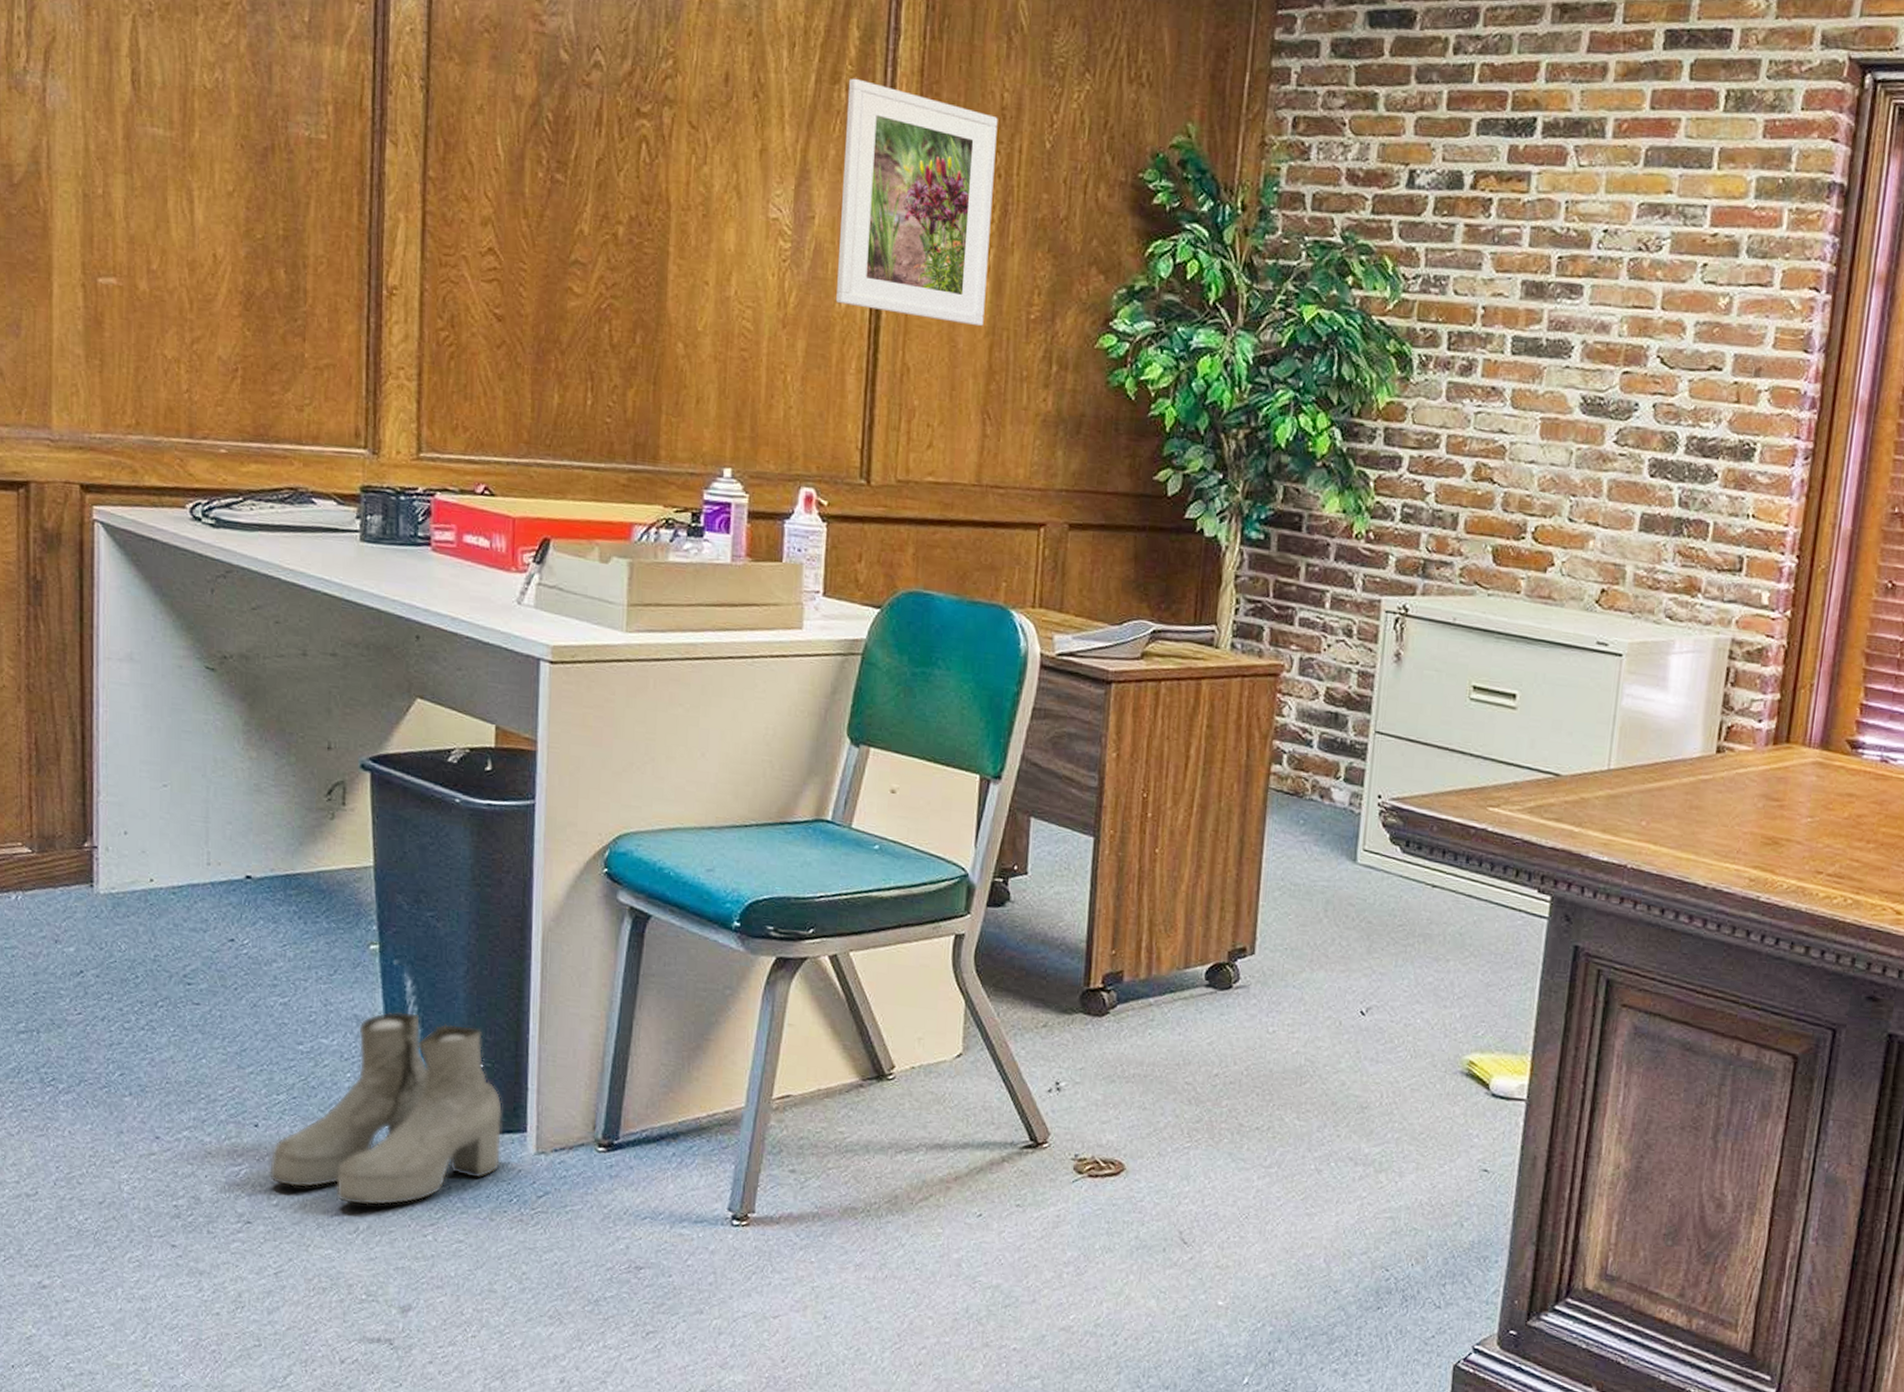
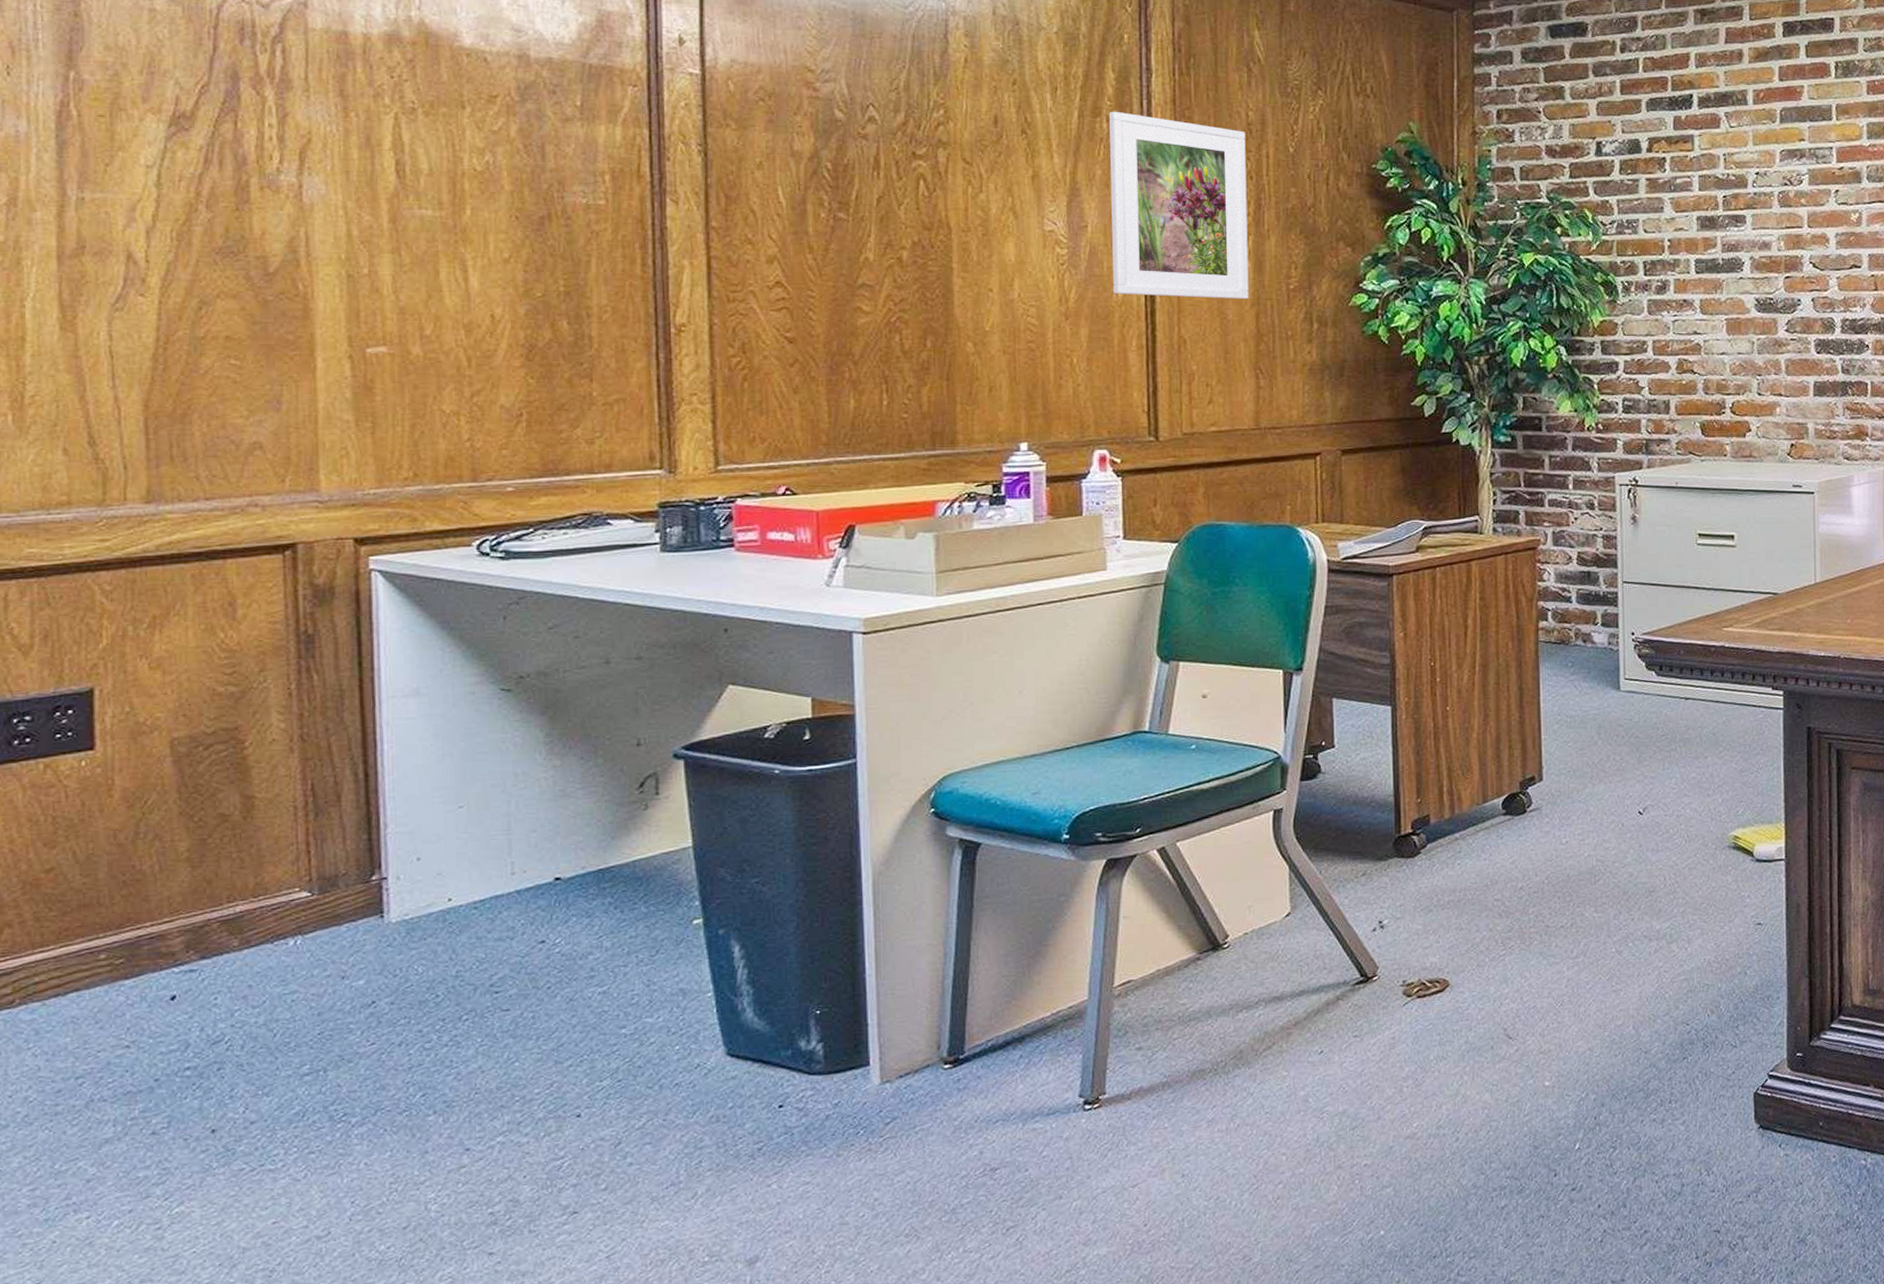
boots: present [268,1011,503,1206] -> none [594,975,845,1172]

